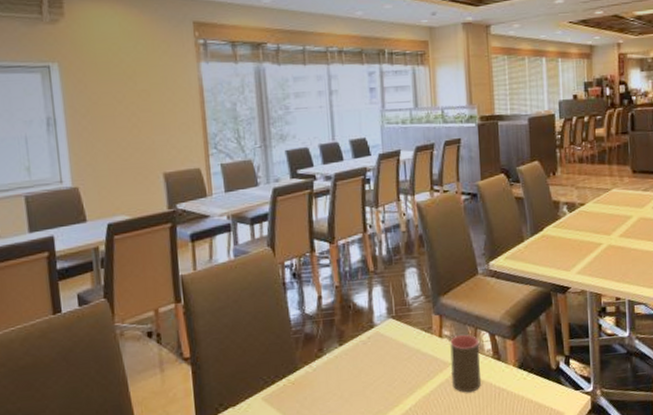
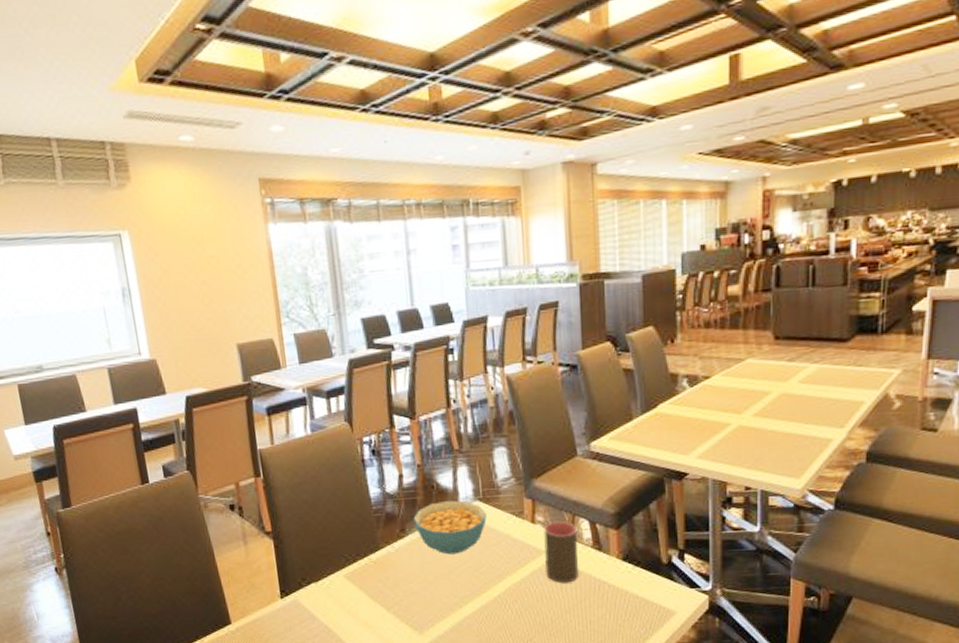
cereal bowl: none [331,319,399,372] -> present [413,500,487,555]

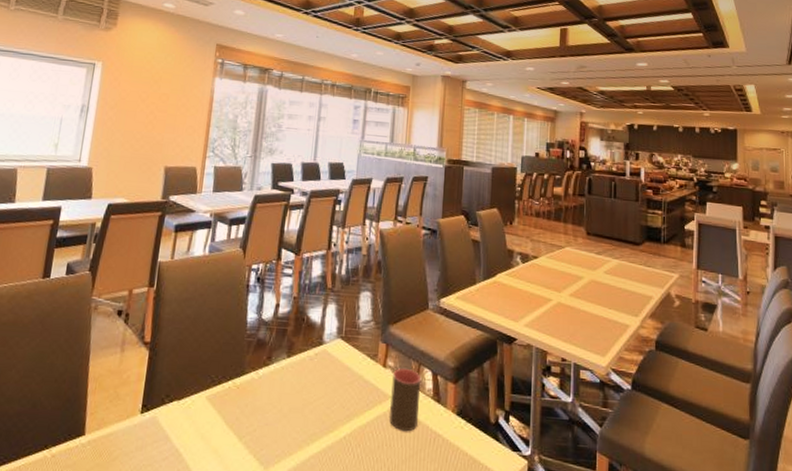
cereal bowl: present [413,500,487,555] -> none [280,334,346,389]

